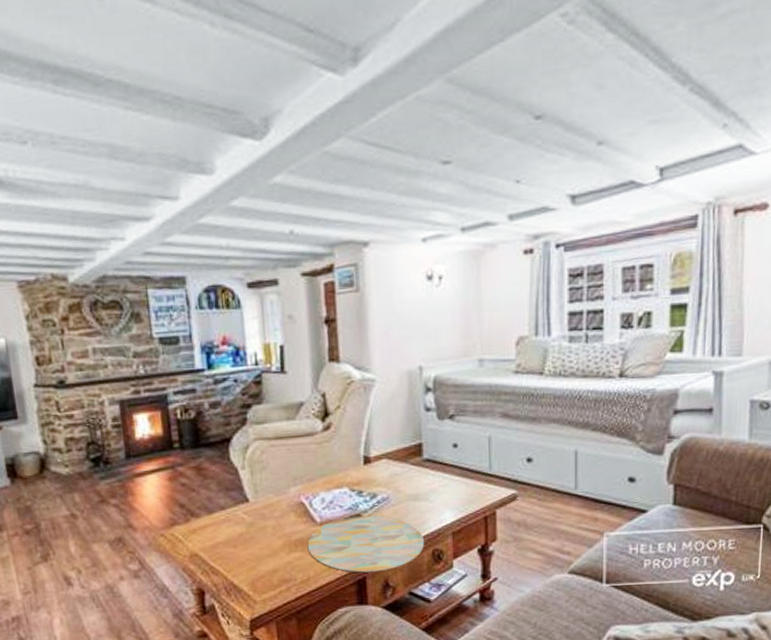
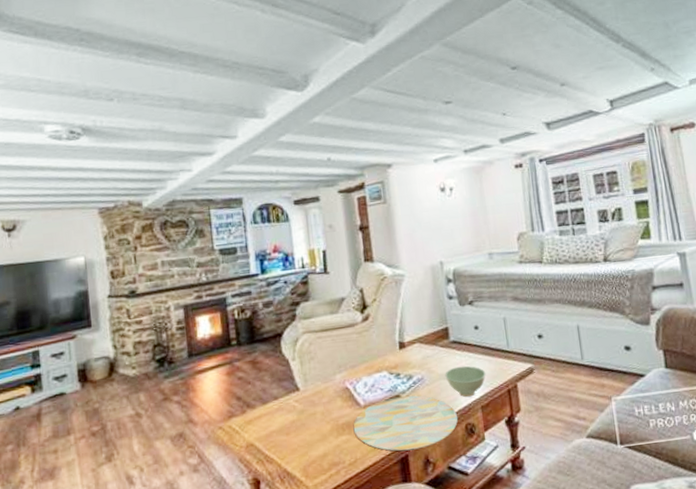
bowl: none [414,487,461,522] -> present [445,365,486,397]

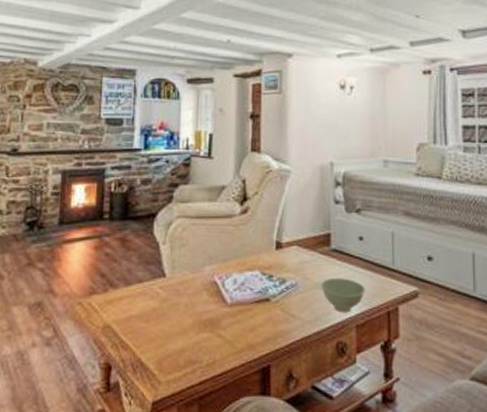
decorative tray: present [353,395,458,452] -> none [216,300,330,361]

